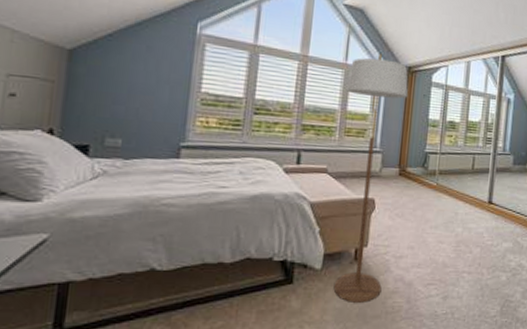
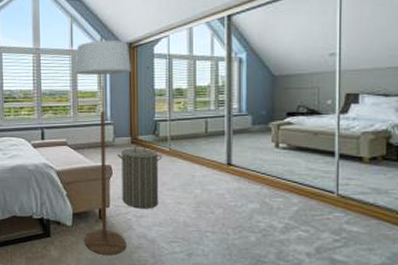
laundry hamper: none [382,177,429,249] -> present [118,145,162,209]

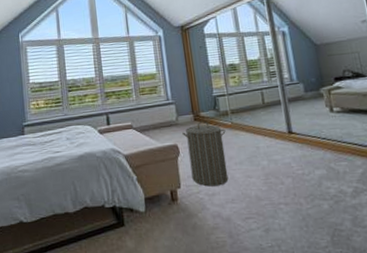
floor lamp: present [74,35,132,255] -> none [132,21,203,240]

